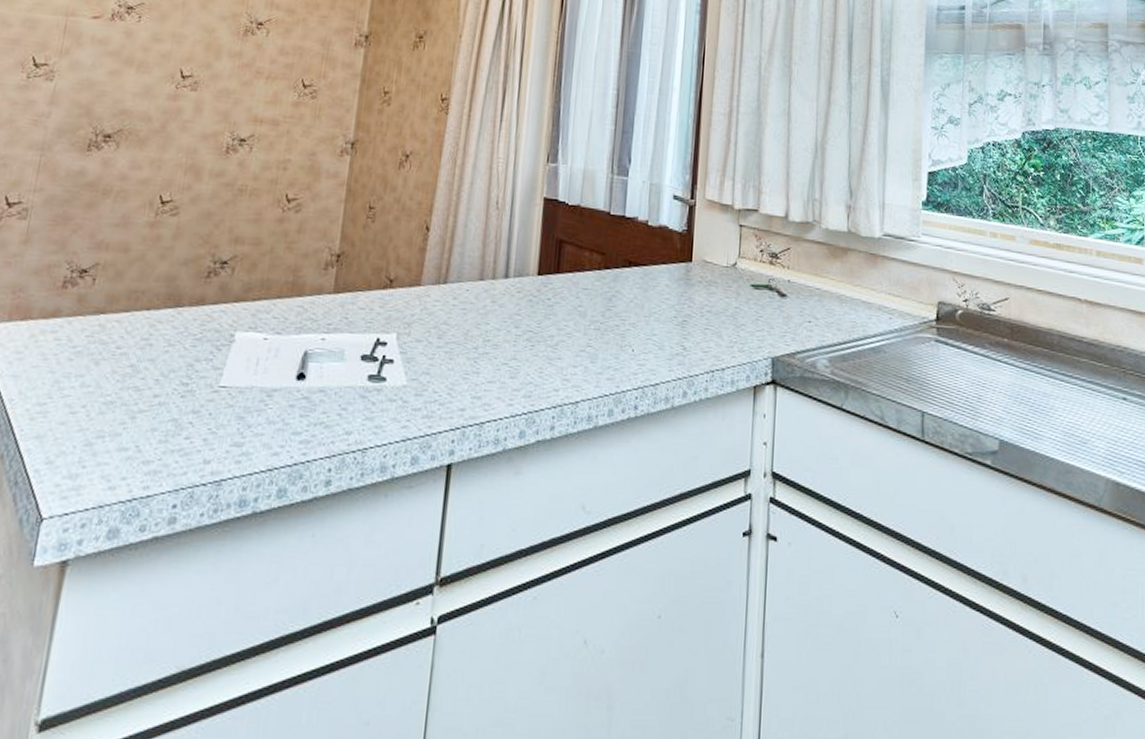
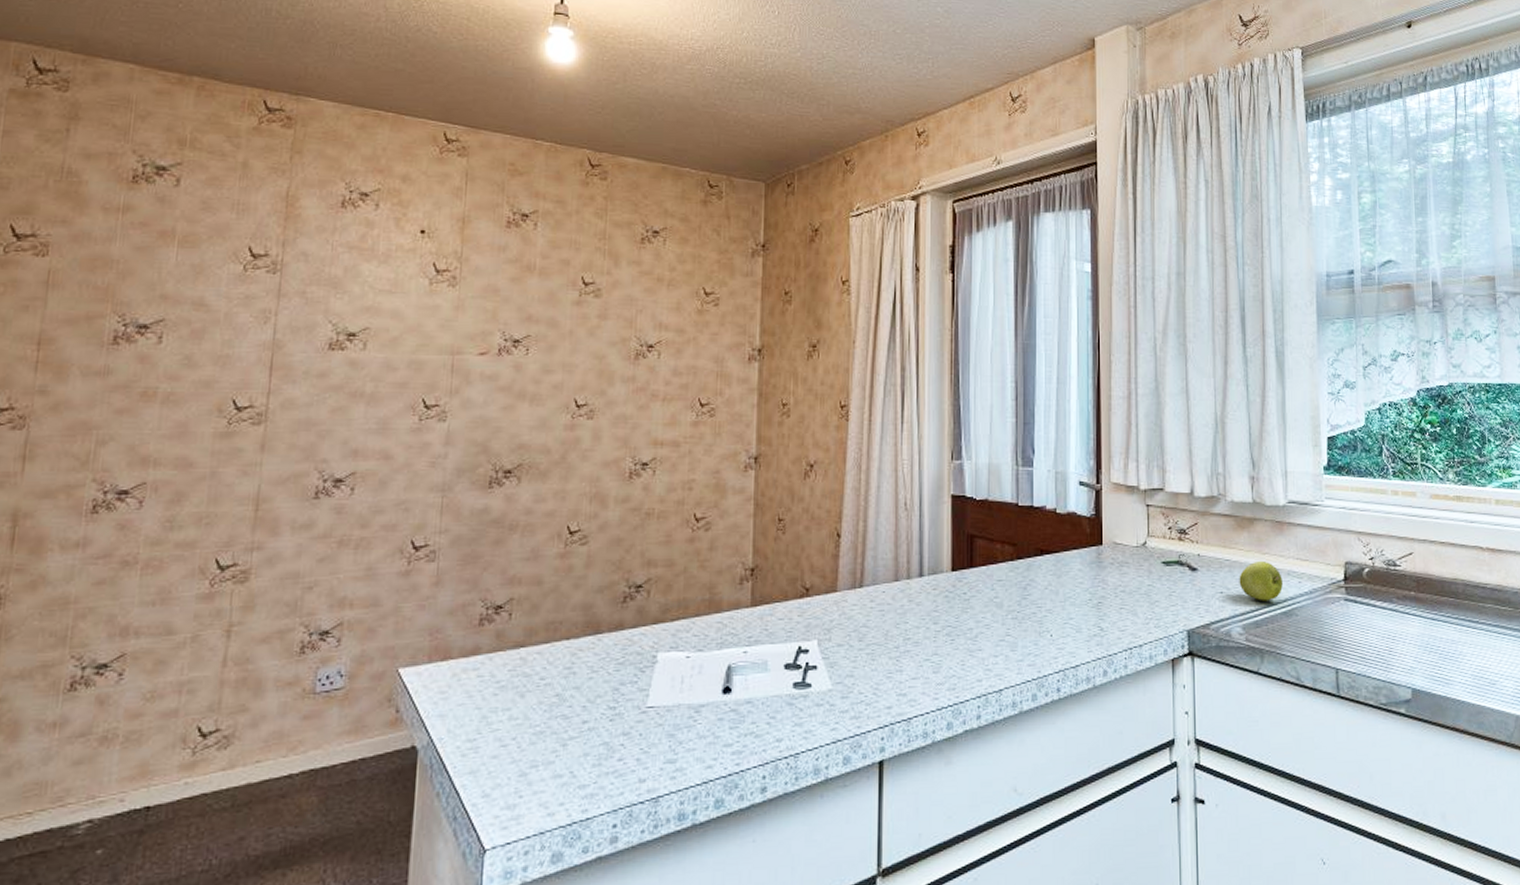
apple: none [828,292,873,335] -> present [1239,560,1283,601]

